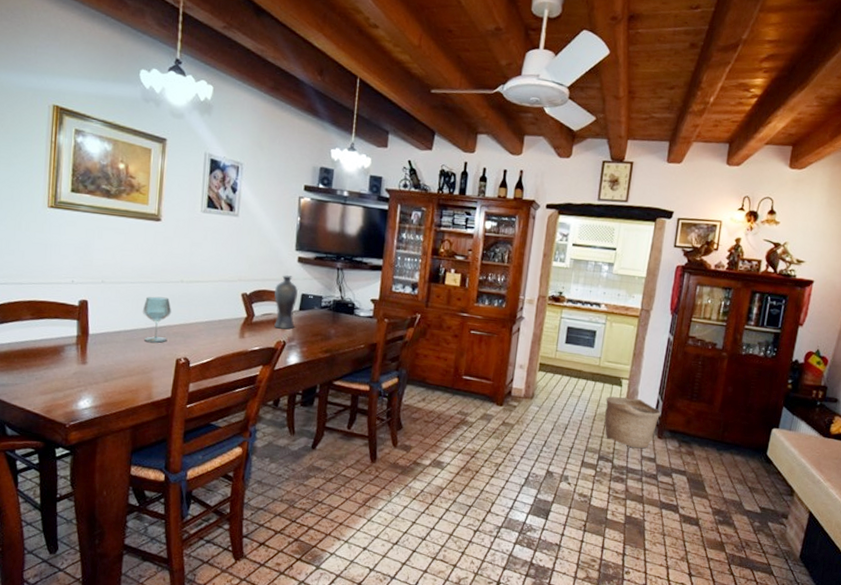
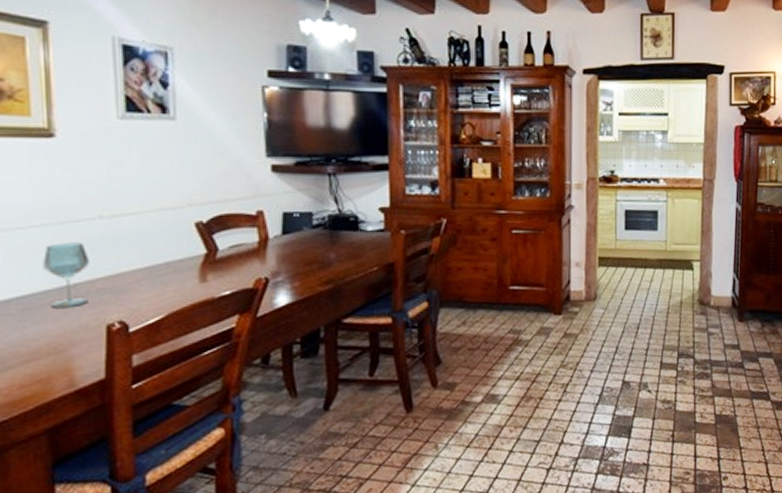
vase: present [274,275,298,330] -> none [242,191,278,262]
basket: present [604,396,661,449] -> none [678,281,739,338]

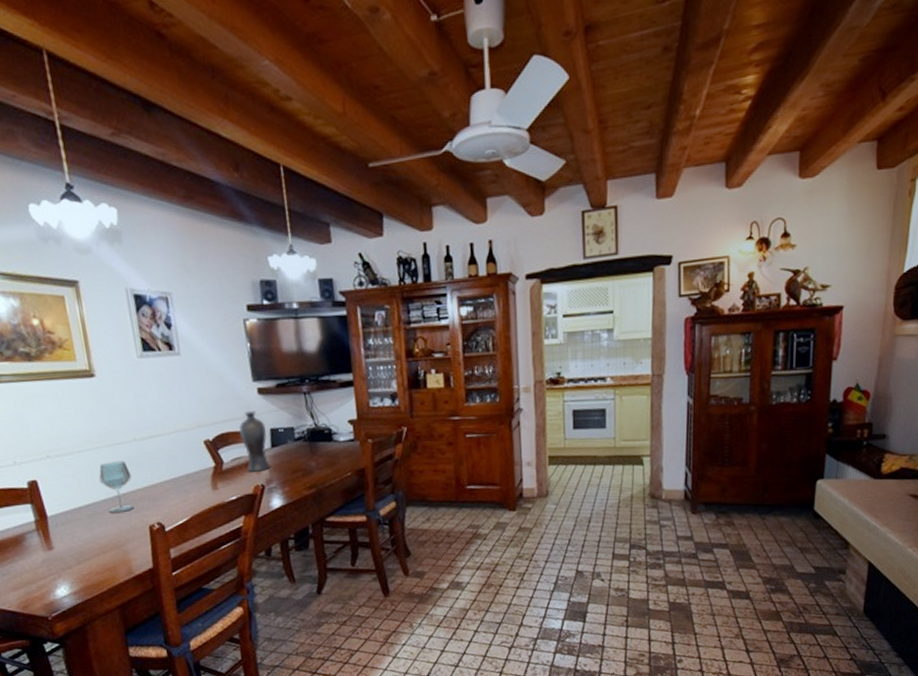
vase: none [242,191,278,262] -> present [238,411,270,472]

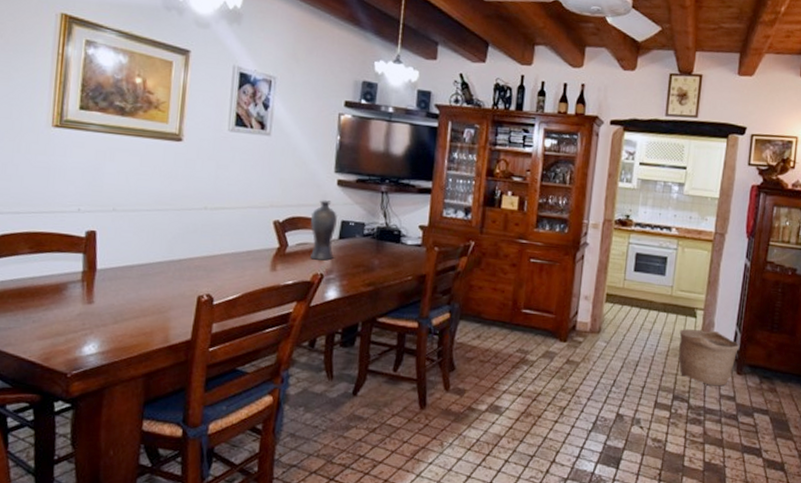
wine glass: present [98,461,134,513] -> none [159,225,194,278]
basket: none [628,475,692,530] -> present [678,329,740,387]

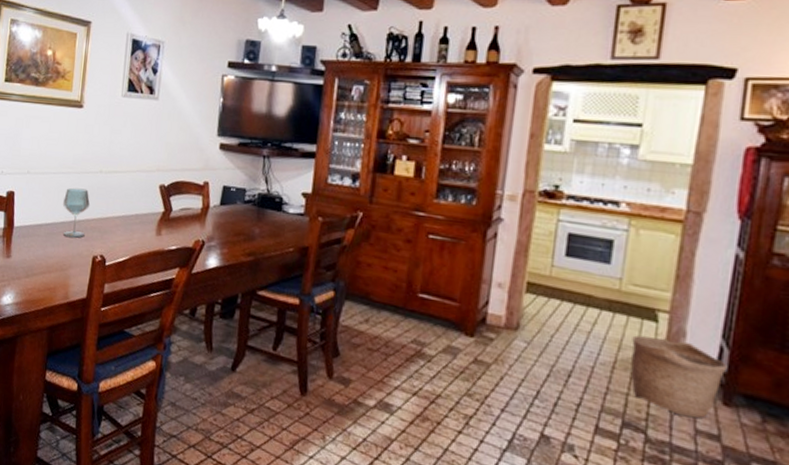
wine glass: none [159,225,194,278] -> present [62,187,91,238]
vase: present [310,200,337,261] -> none [193,164,219,228]

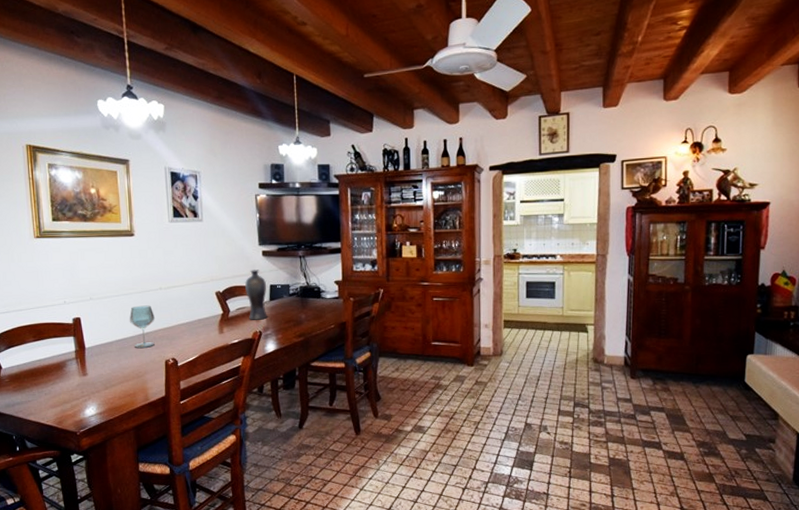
vase: none [193,164,219,228] -> present [244,269,268,320]
basket: present [630,335,728,419] -> none [574,343,631,391]

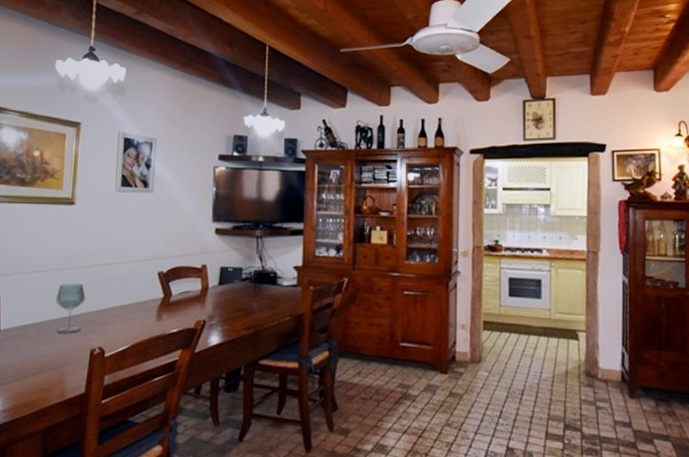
vase: present [244,269,268,320] -> none [191,249,216,307]

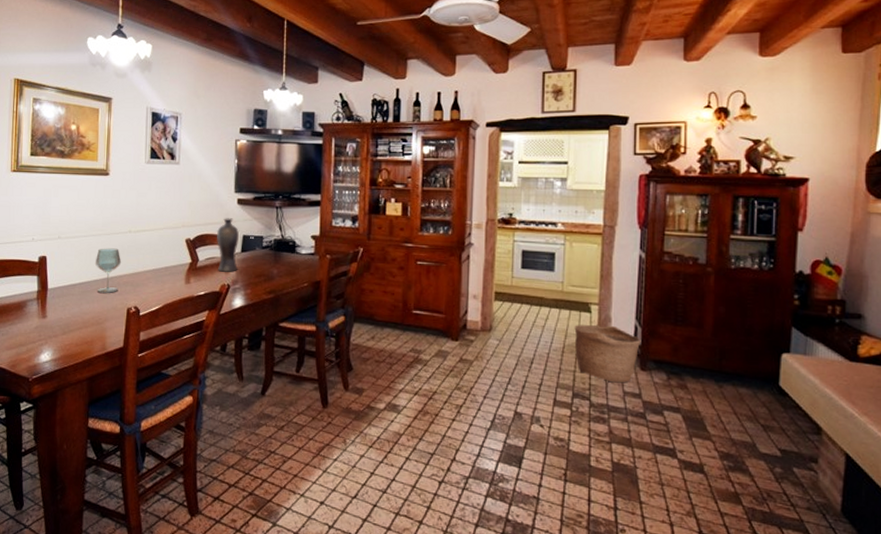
vase: none [191,249,216,307] -> present [216,218,239,272]
basket: none [563,353,629,412] -> present [574,325,641,383]

